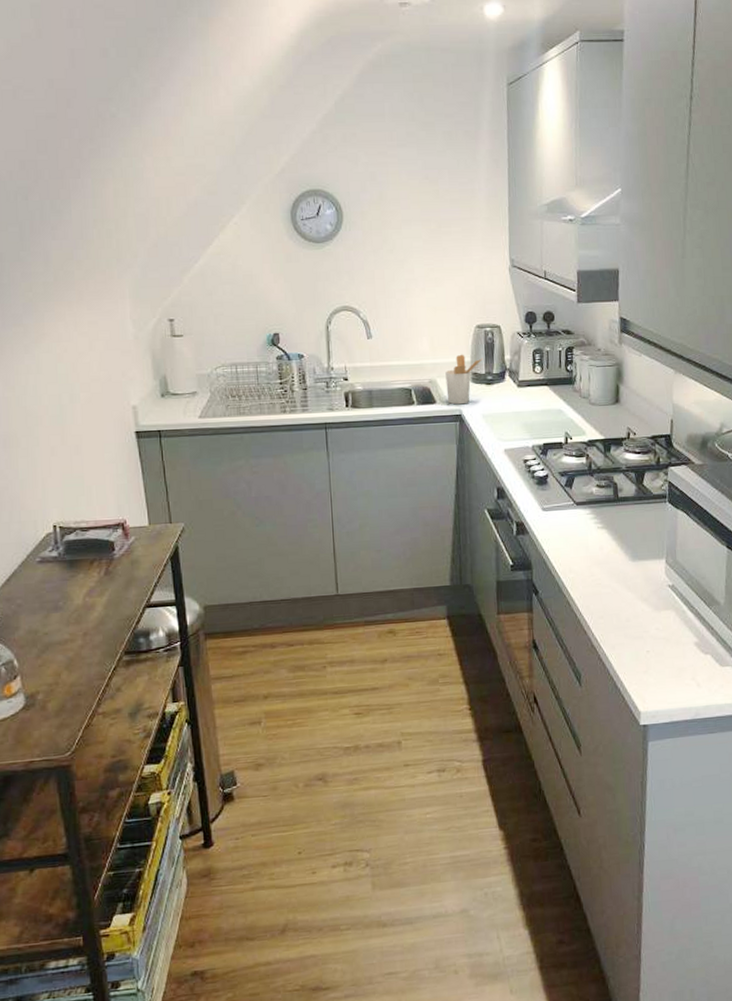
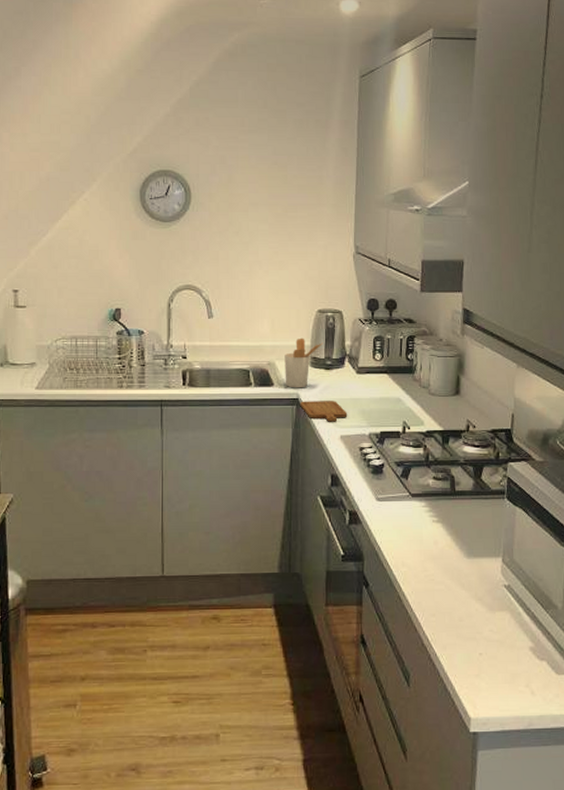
chopping board: none [463,415,511,436] -> present [300,401,348,422]

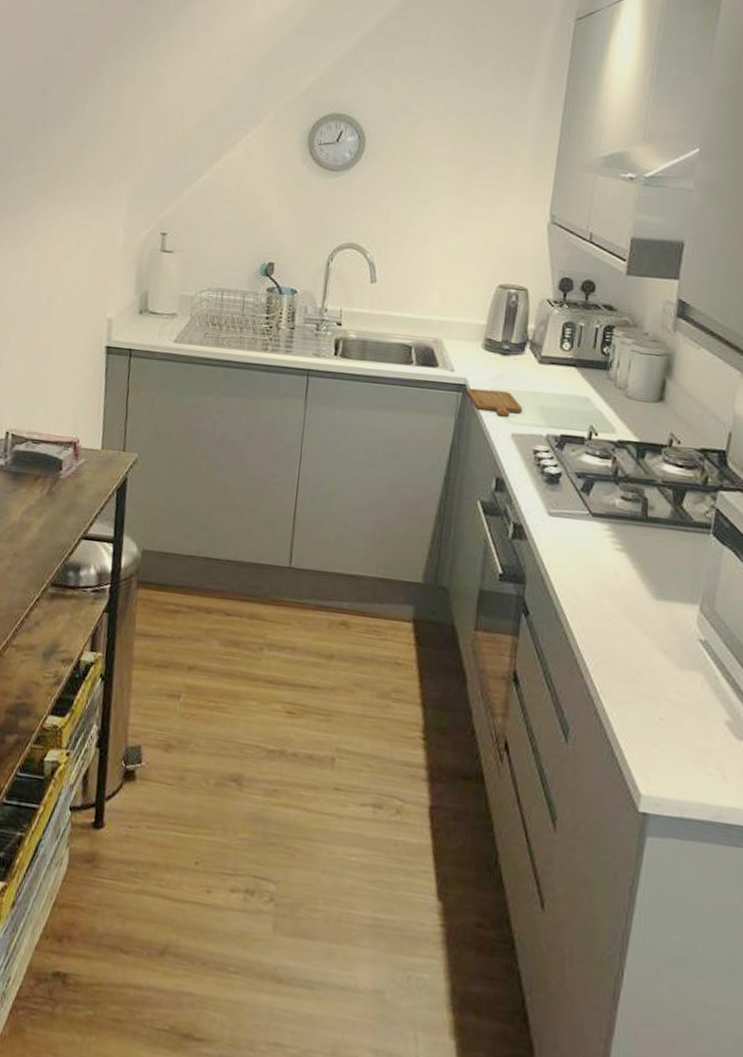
utensil holder: present [284,338,323,388] -> none [452,315,501,374]

